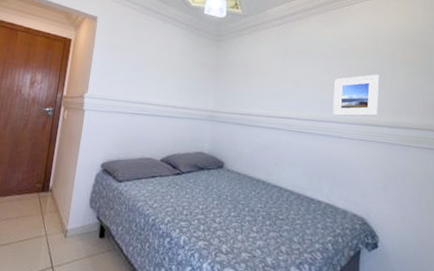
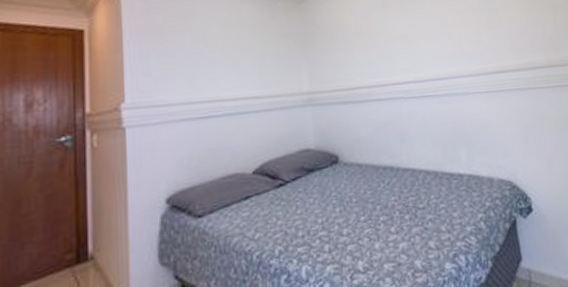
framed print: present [332,74,379,116] -> none [447,13,501,70]

